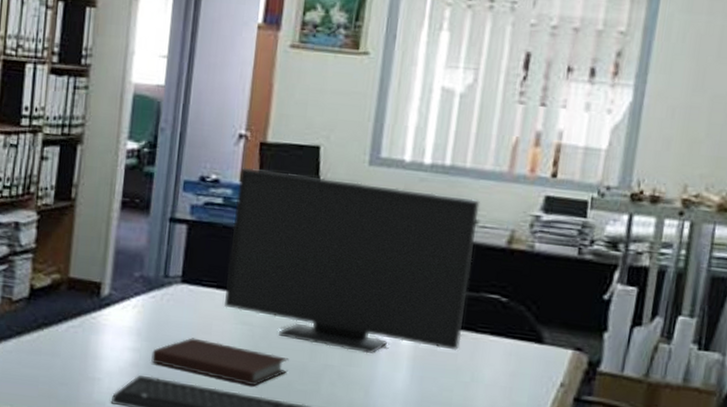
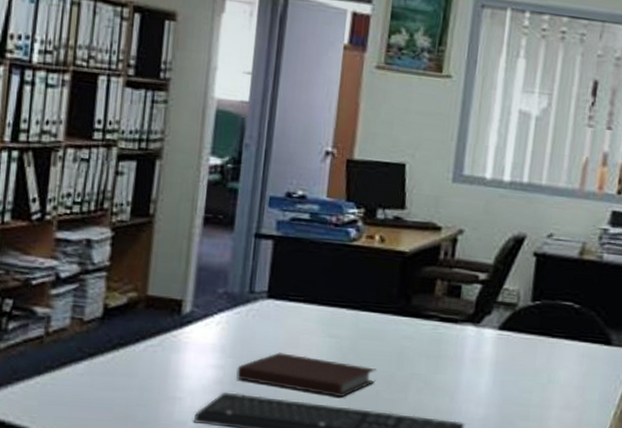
computer monitor: present [225,167,480,355] -> none [312,183,555,362]

